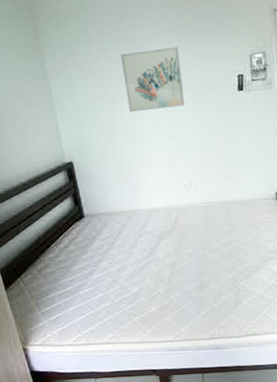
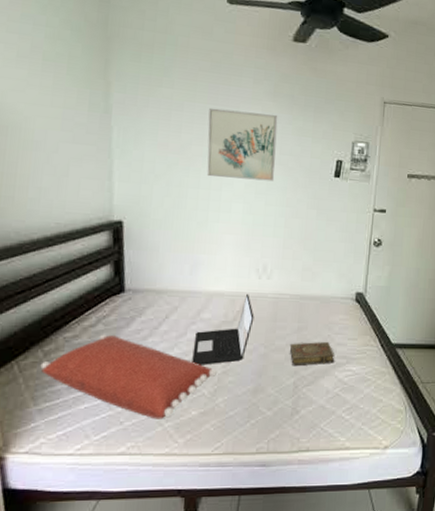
pillow: none [37,252,166,315] -> present [40,334,217,419]
laptop: none [144,206,189,270] -> present [192,293,254,365]
book: none [223,240,266,264] -> present [289,342,335,367]

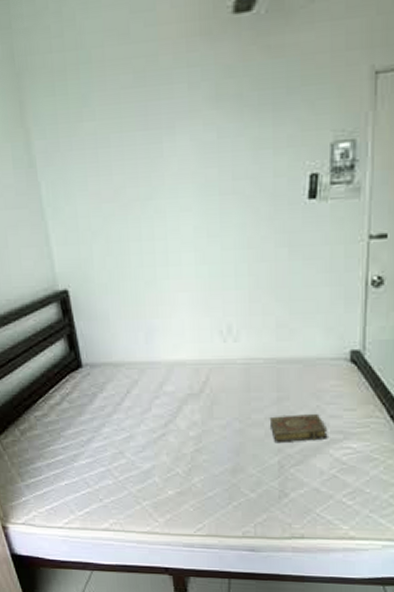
pillow: present [40,334,217,419] -> none [19,412,189,498]
laptop: present [192,293,254,365] -> none [160,360,224,443]
wall art: present [206,107,278,182] -> none [139,126,229,225]

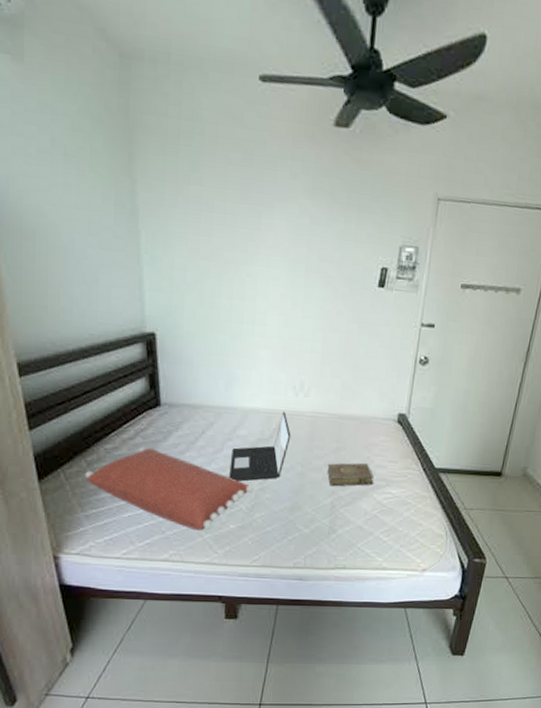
pillow: none [19,412,189,498] -> present [85,447,254,531]
laptop: none [160,360,224,443] -> present [229,411,291,481]

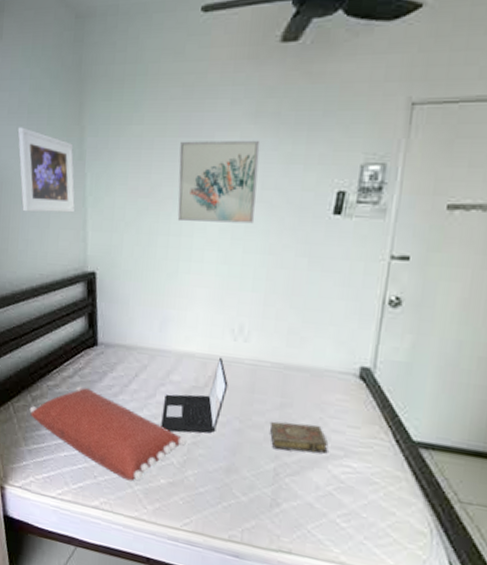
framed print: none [51,169,128,271] -> present [17,127,75,213]
wall art: none [240,207,317,292] -> present [177,140,260,224]

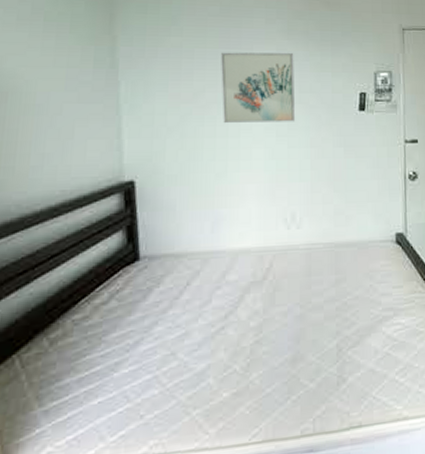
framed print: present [17,127,75,213] -> none [30,34,107,123]
pillow: present [29,386,186,481] -> none [46,311,248,408]
laptop: present [161,357,228,433] -> none [219,247,286,337]
book: present [269,421,328,454] -> none [328,293,381,326]

